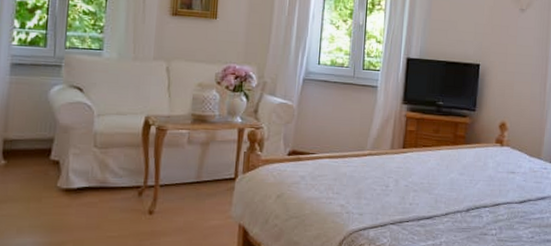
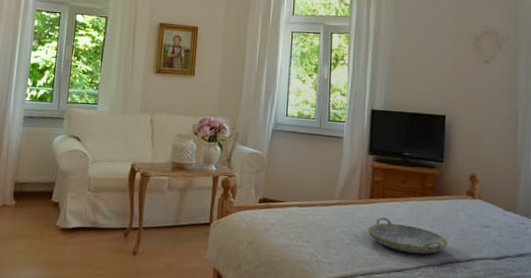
serving tray: none [399,167,476,201] -> present [367,217,447,254]

